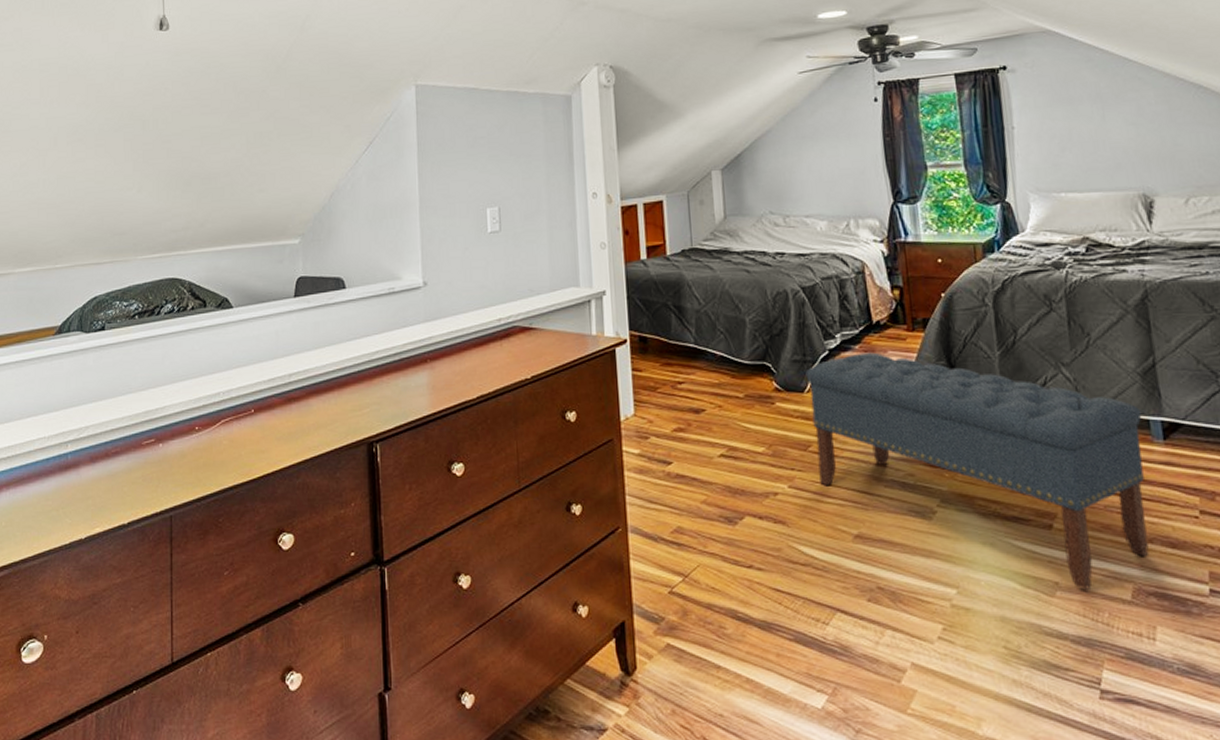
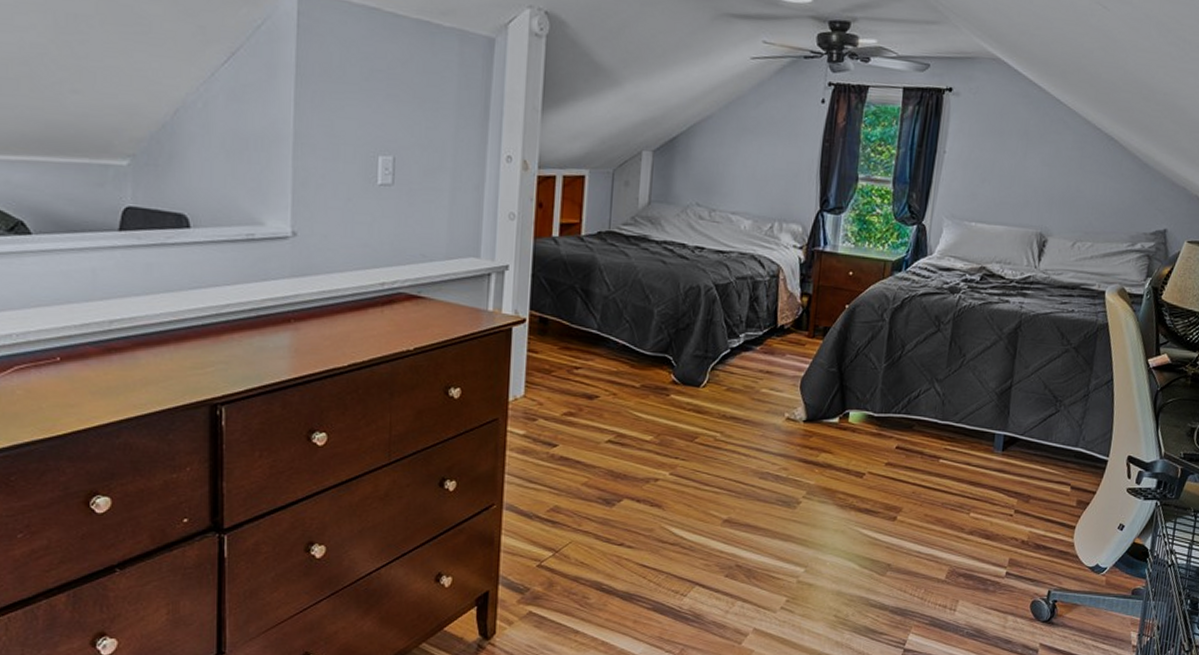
bench: present [805,352,1149,589] -> none [700,354,991,570]

